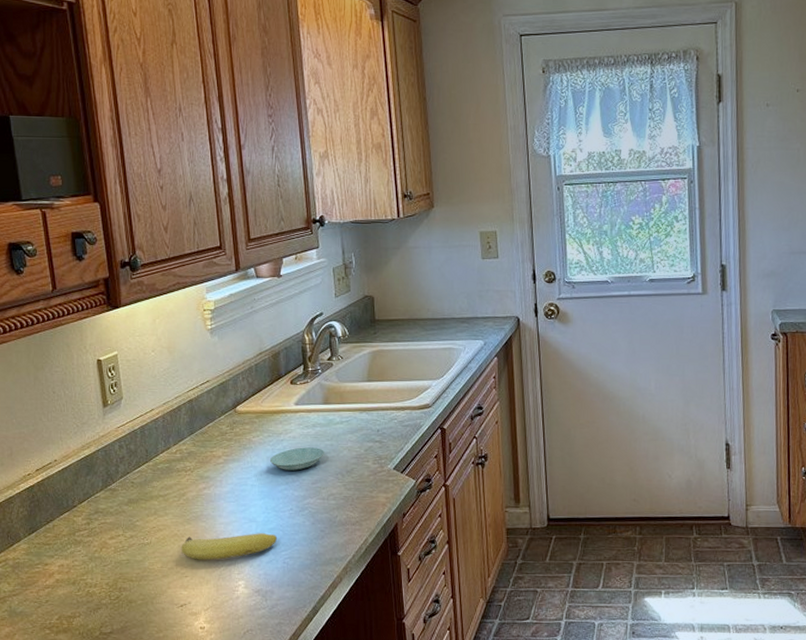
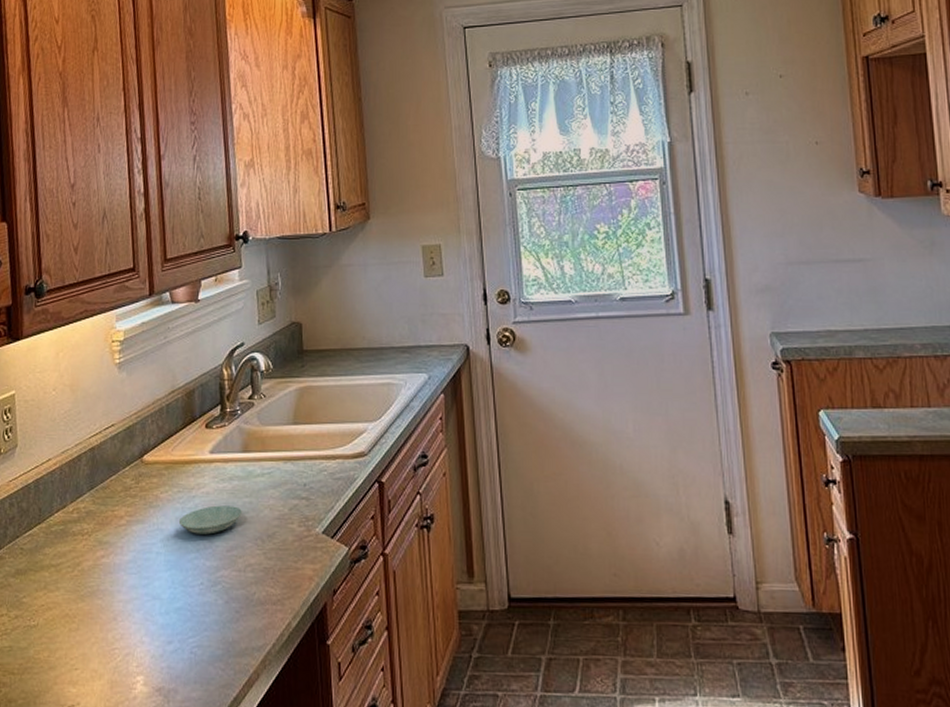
fruit: present [181,533,278,560] -> none [72,614,185,649]

